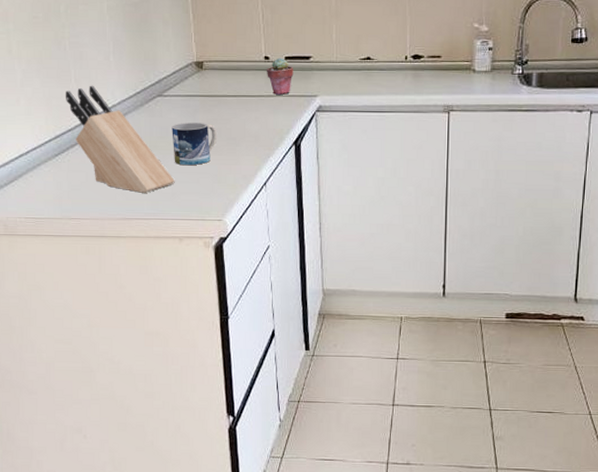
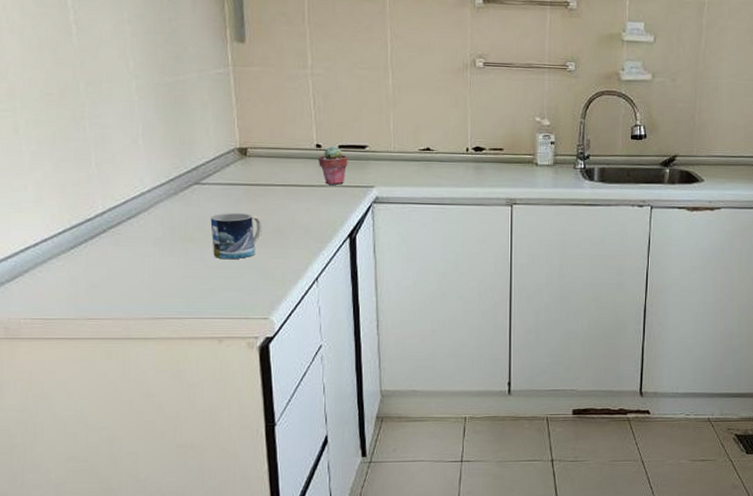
knife block: present [66,85,175,193] -> none [84,170,214,290]

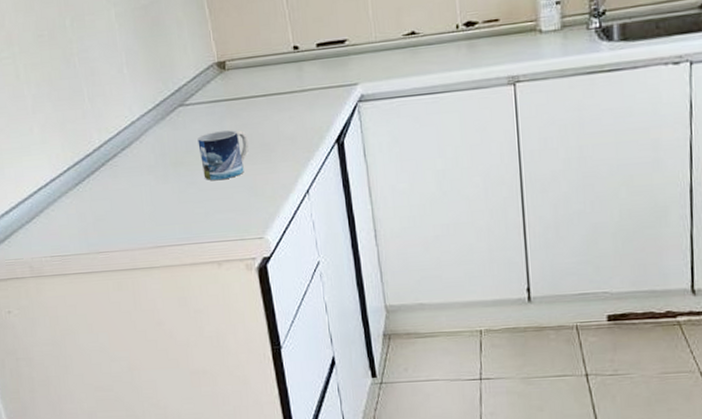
potted succulent: present [317,146,348,185] -> none [296,45,328,88]

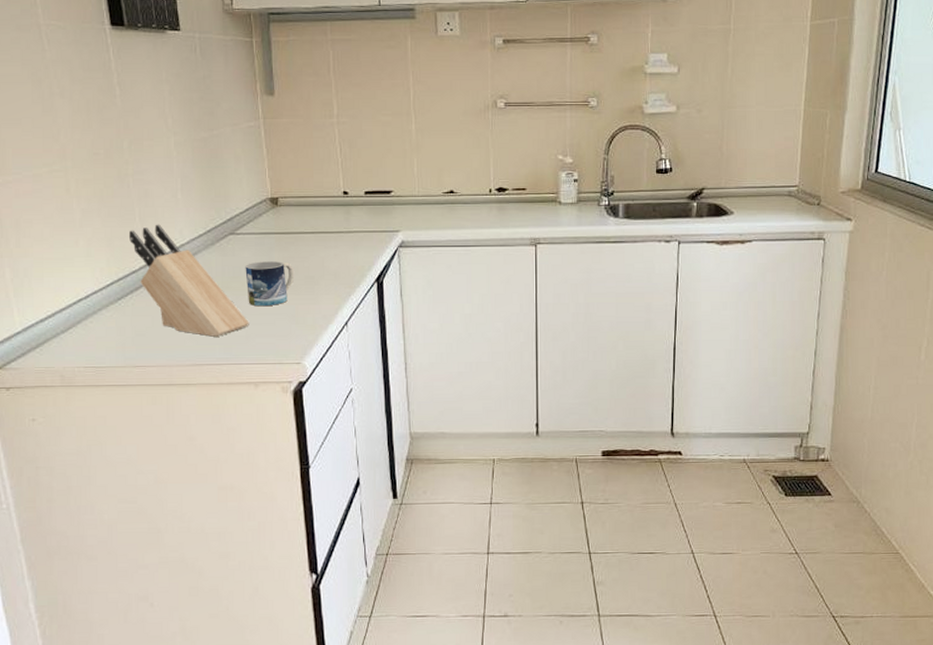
knife block: none [80,102,207,217] -> present [129,224,249,337]

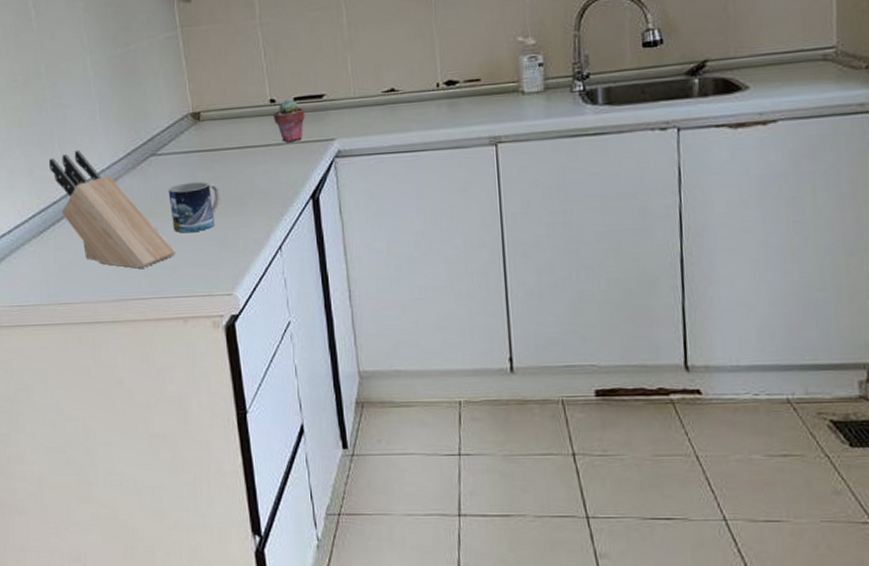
potted succulent: none [345,192,374,230] -> present [272,99,305,142]

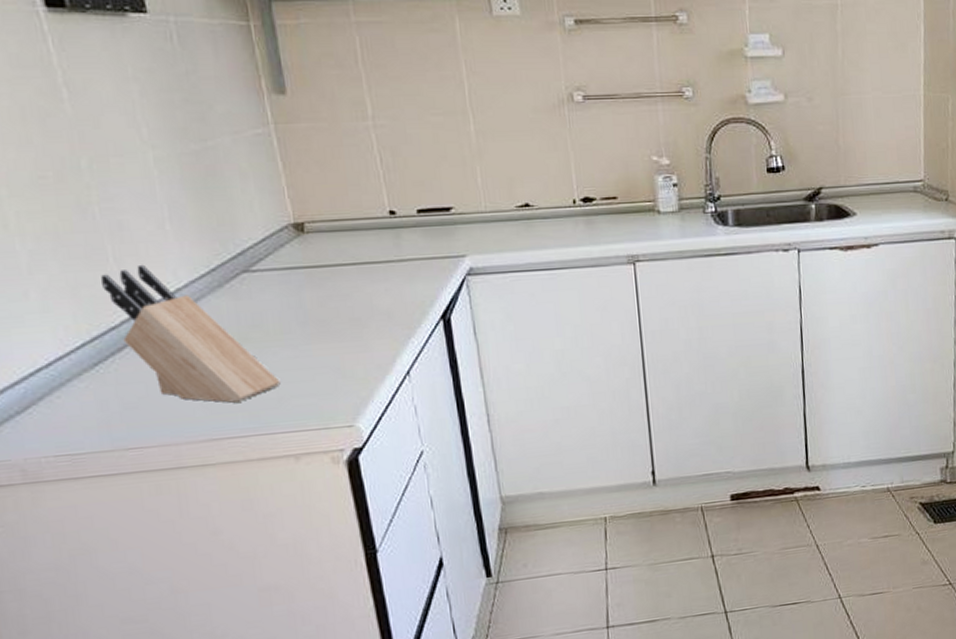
mug: present [168,182,221,233] -> none [267,302,335,360]
potted succulent: present [272,99,305,142] -> none [393,211,431,258]

